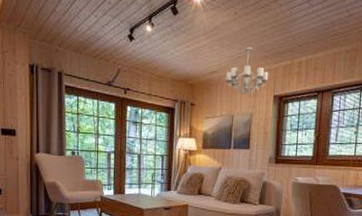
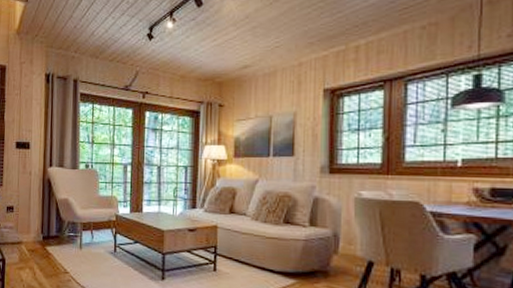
chandelier: present [226,46,269,96] -> none [261,33,316,92]

